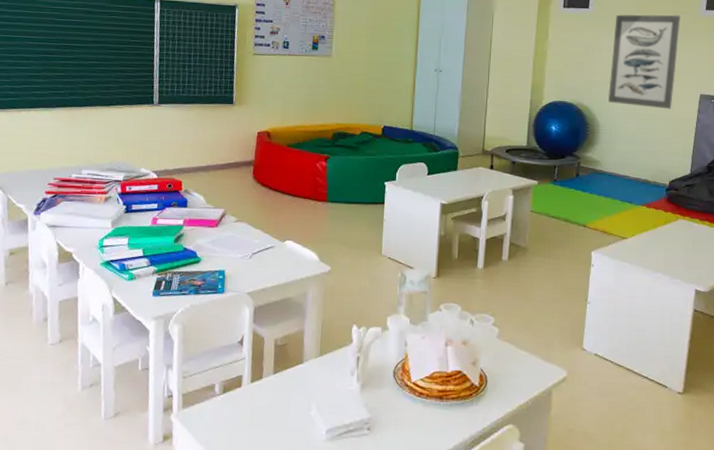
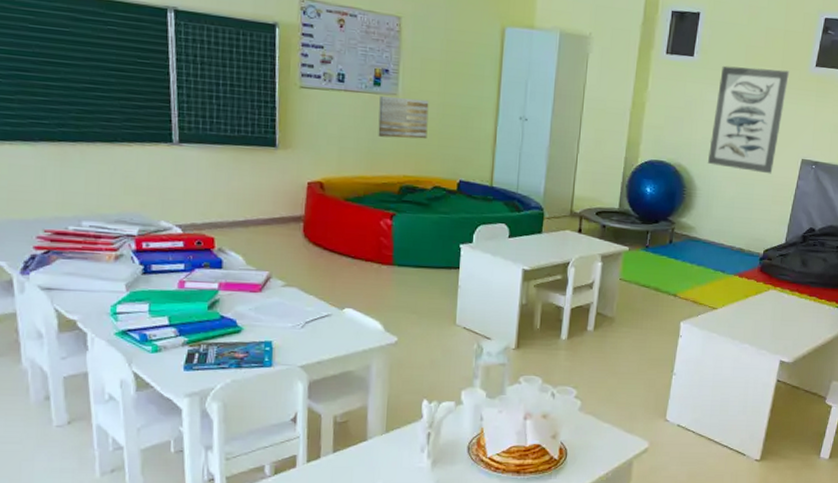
wall art: none [315,58,358,92] -> present [378,96,429,139]

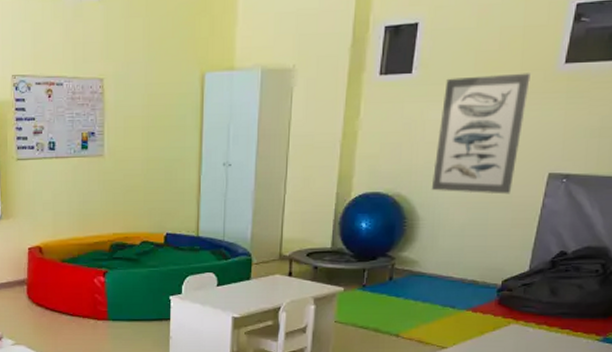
wall art: present [378,96,429,139] -> none [88,157,134,198]

